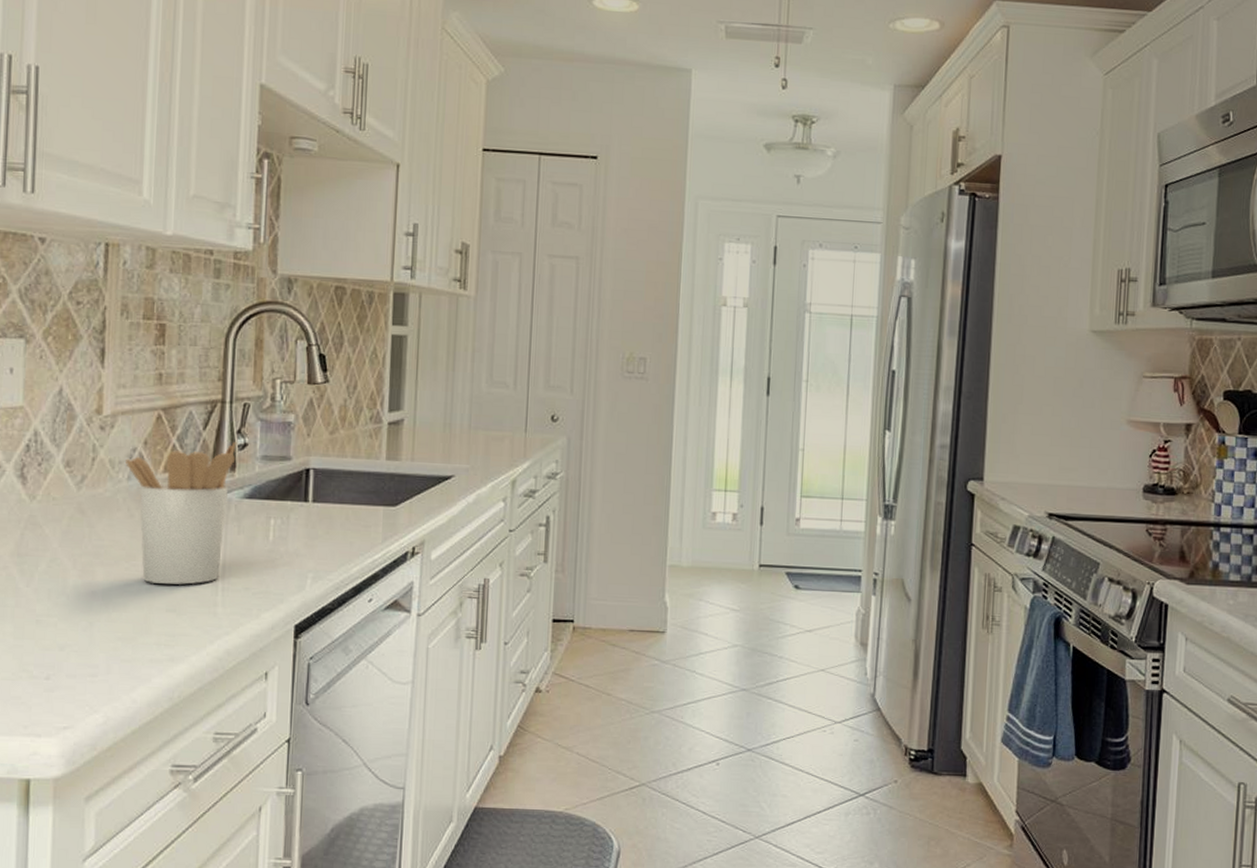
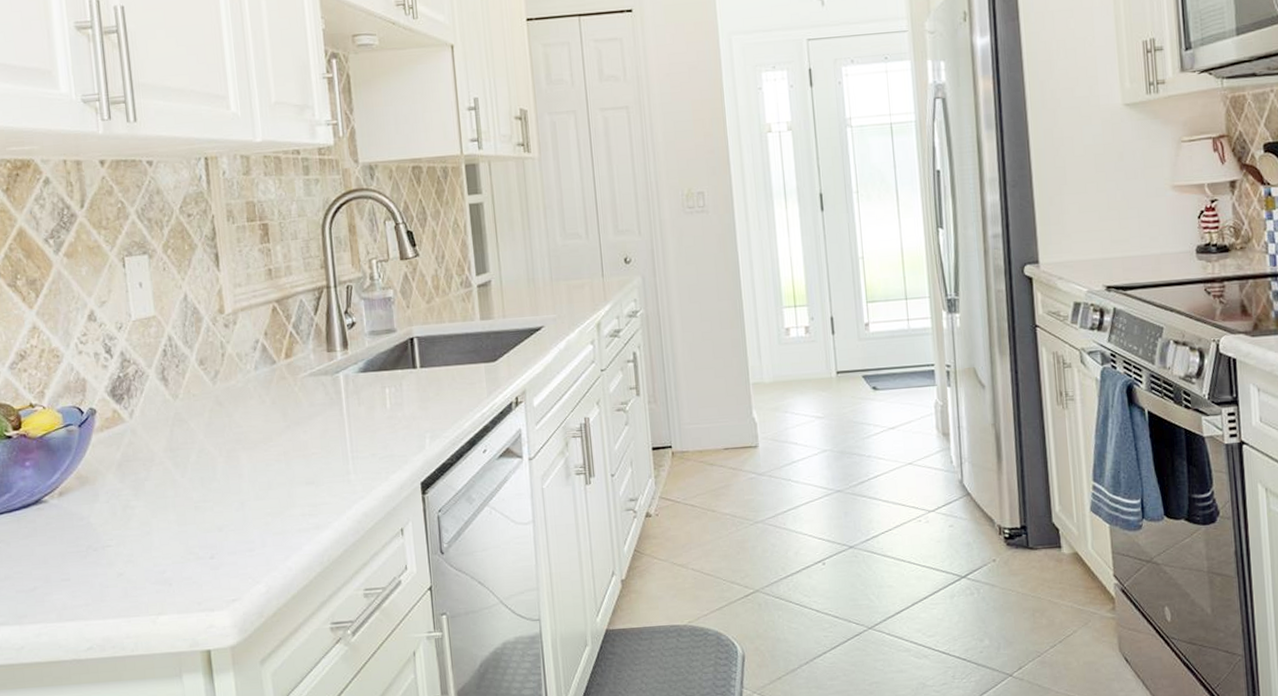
utensil holder: present [125,442,237,585] -> none [251,322,348,461]

